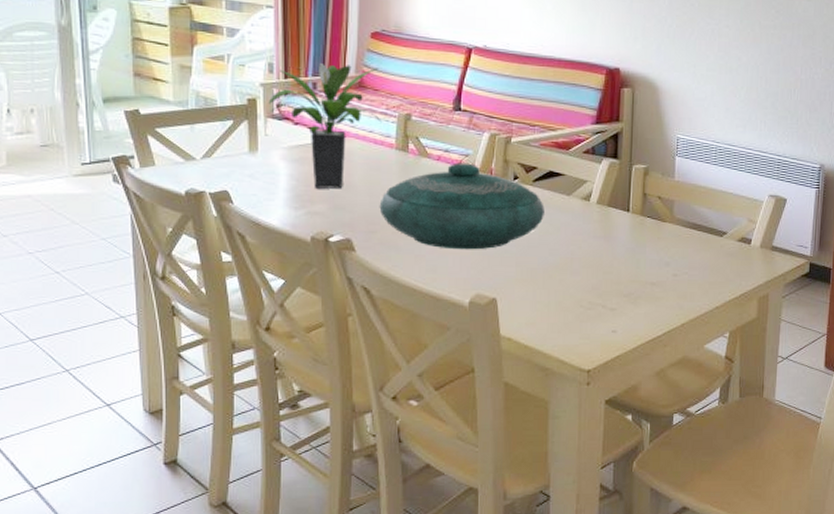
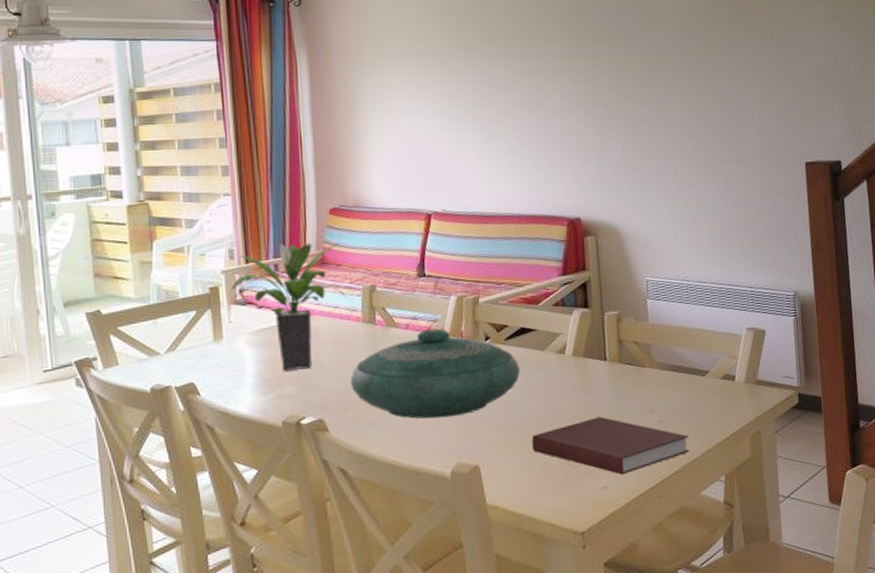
notebook: none [549,265,700,322] -> present [532,417,689,475]

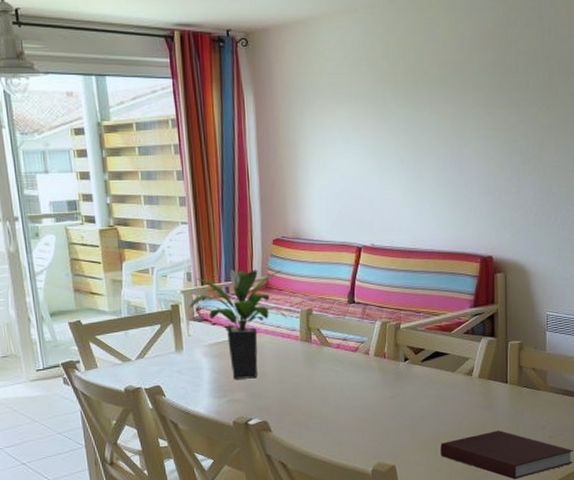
decorative bowl: present [350,328,520,419] -> none [289,349,433,425]

